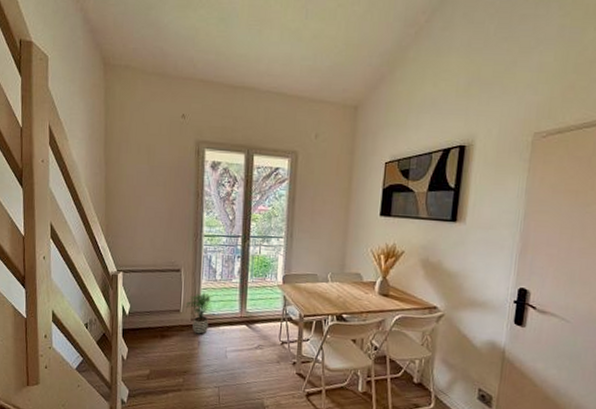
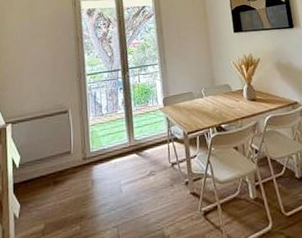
potted plant: present [185,292,213,336] -> none [75,128,102,174]

